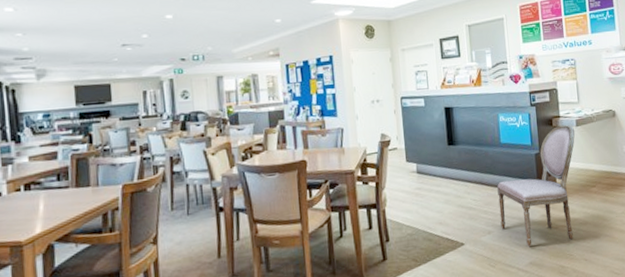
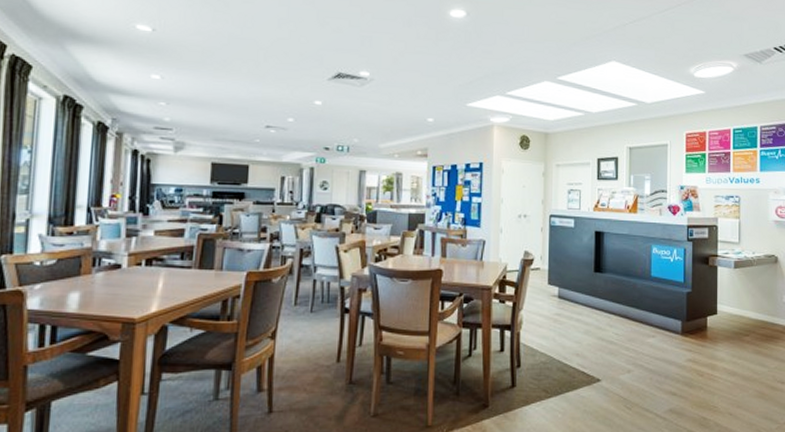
dining chair: present [497,125,575,248] -> none [642,266,733,393]

